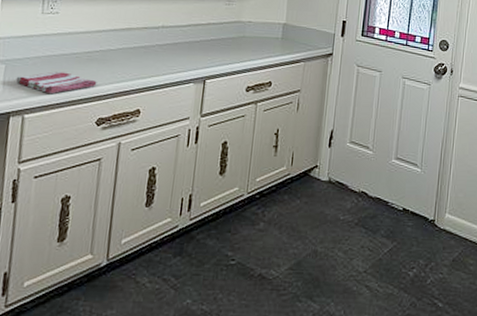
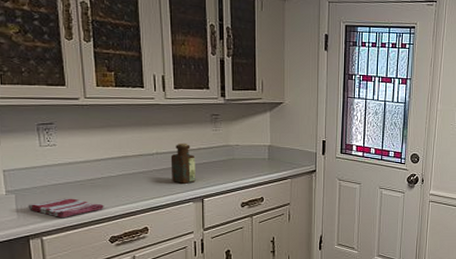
bottle: none [174,16,203,62] -> present [170,142,196,184]

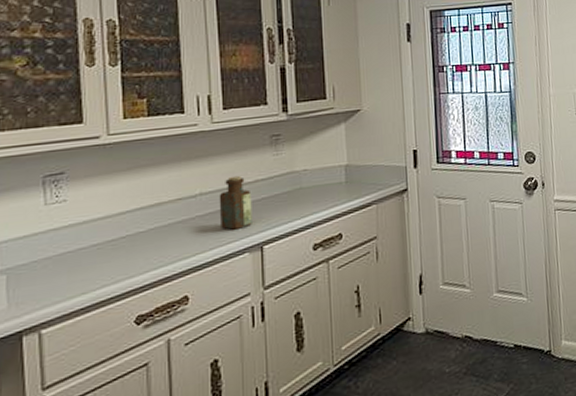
dish towel: present [28,198,104,219] -> none [23,269,129,300]

